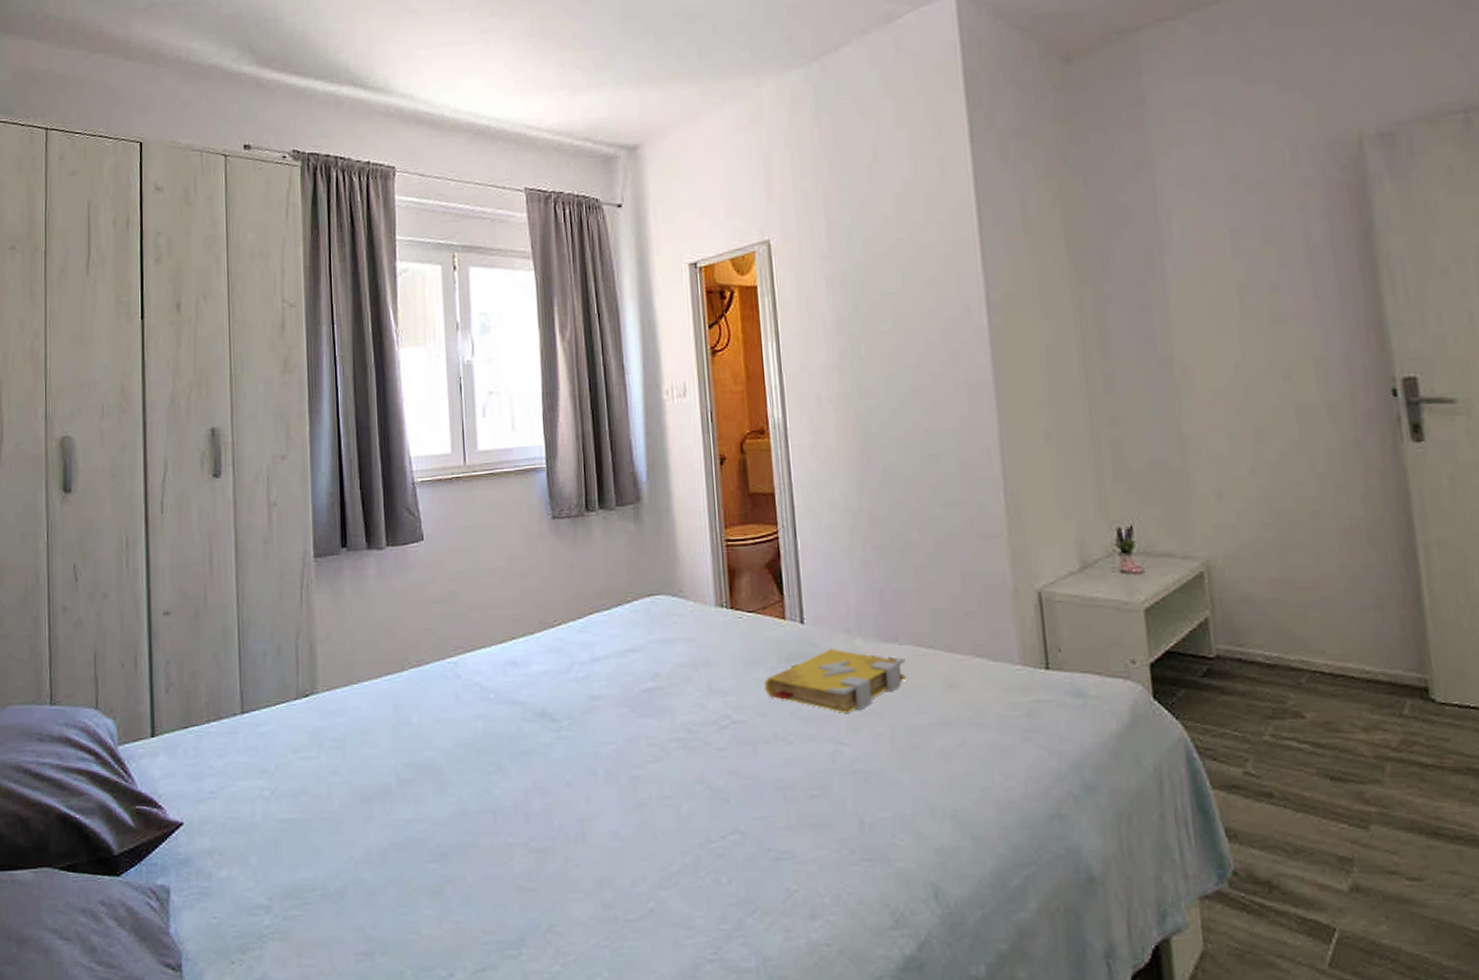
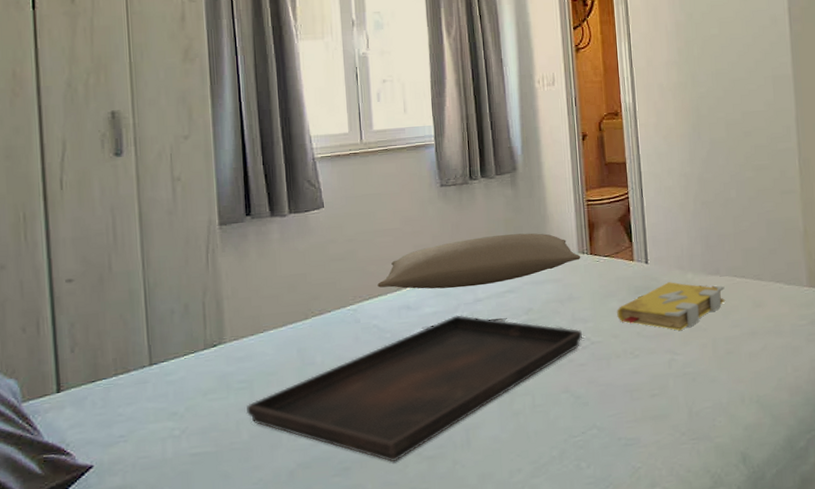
serving tray: none [337,676,721,851] -> present [246,315,582,462]
pillow: none [480,578,719,643] -> present [377,233,581,289]

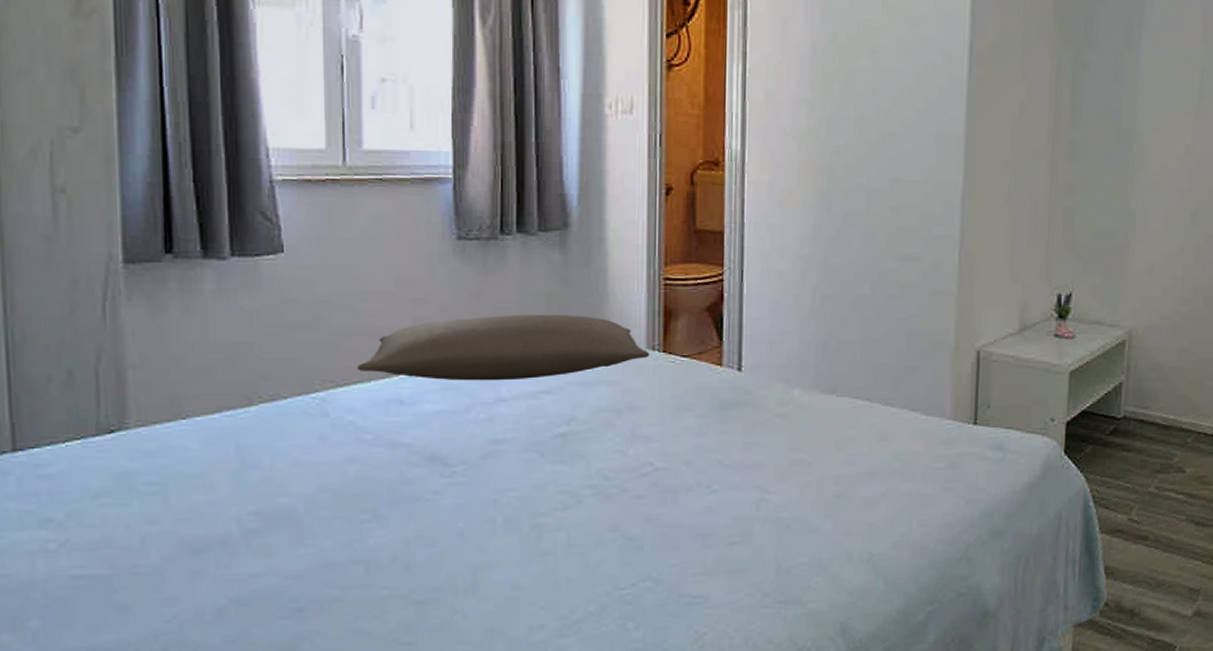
serving tray: present [246,315,582,462] -> none [156,418,642,605]
spell book: present [617,282,726,331] -> none [693,398,842,462]

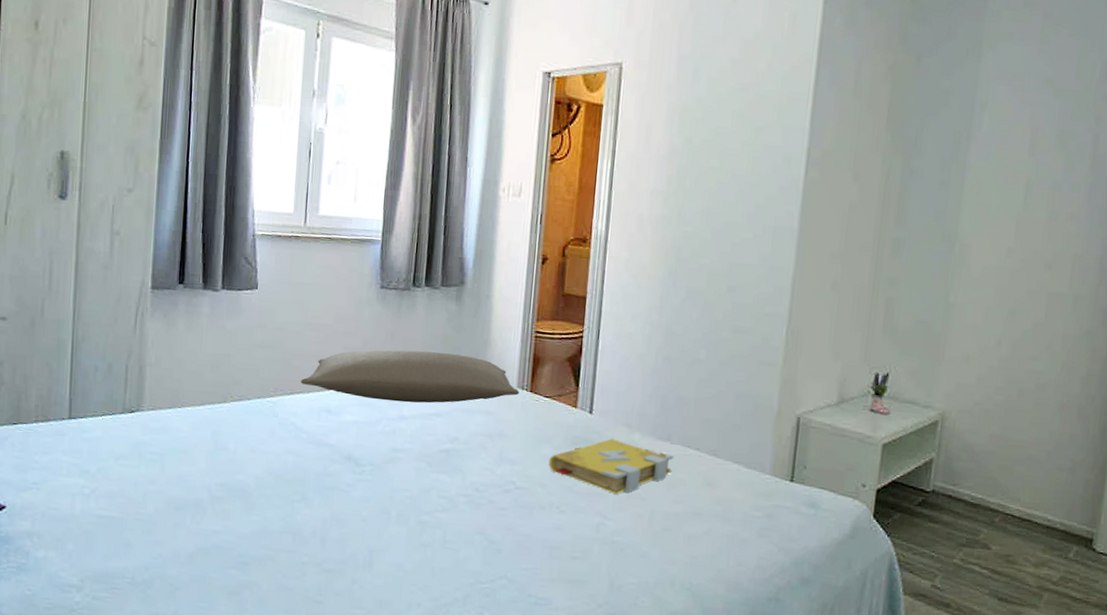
spell book: none [693,398,842,462] -> present [549,439,674,494]

